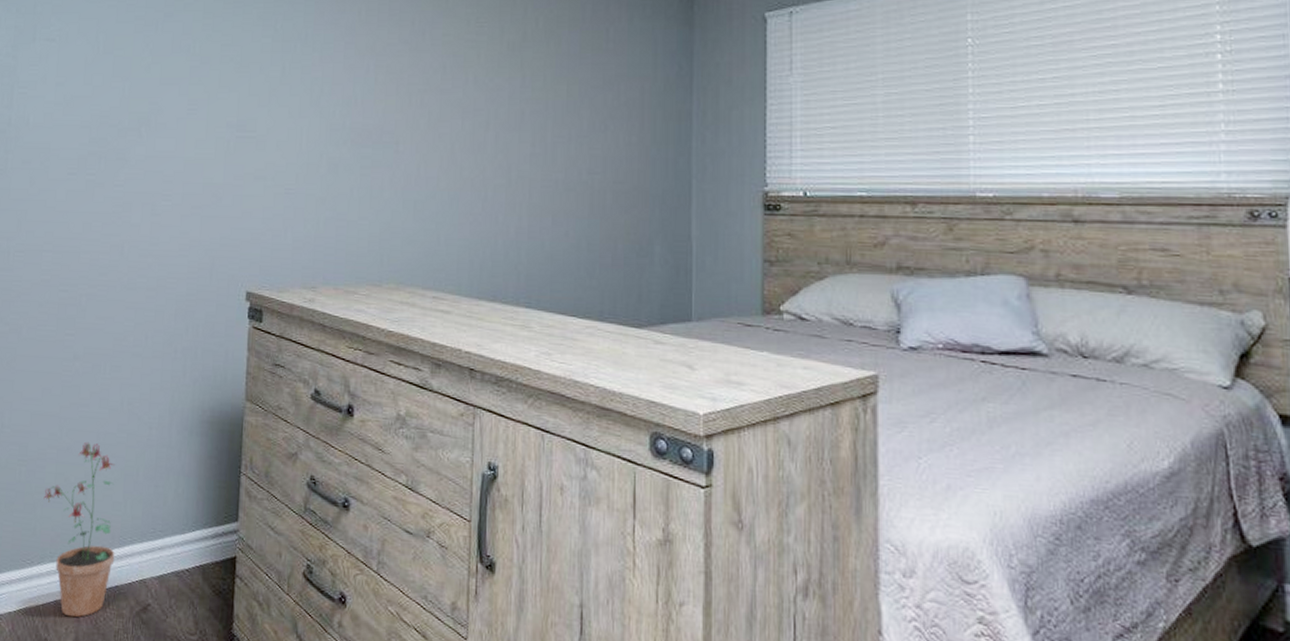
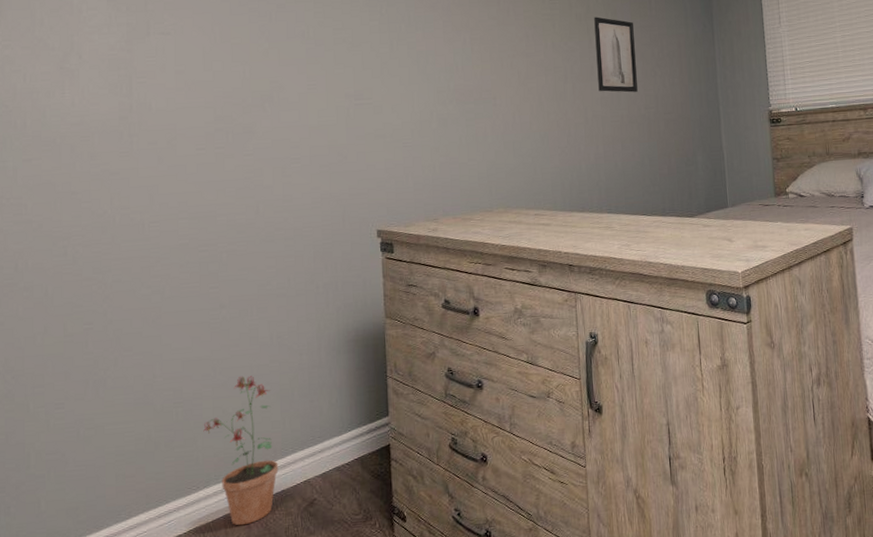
wall art: none [528,47,582,150] -> present [594,17,638,93]

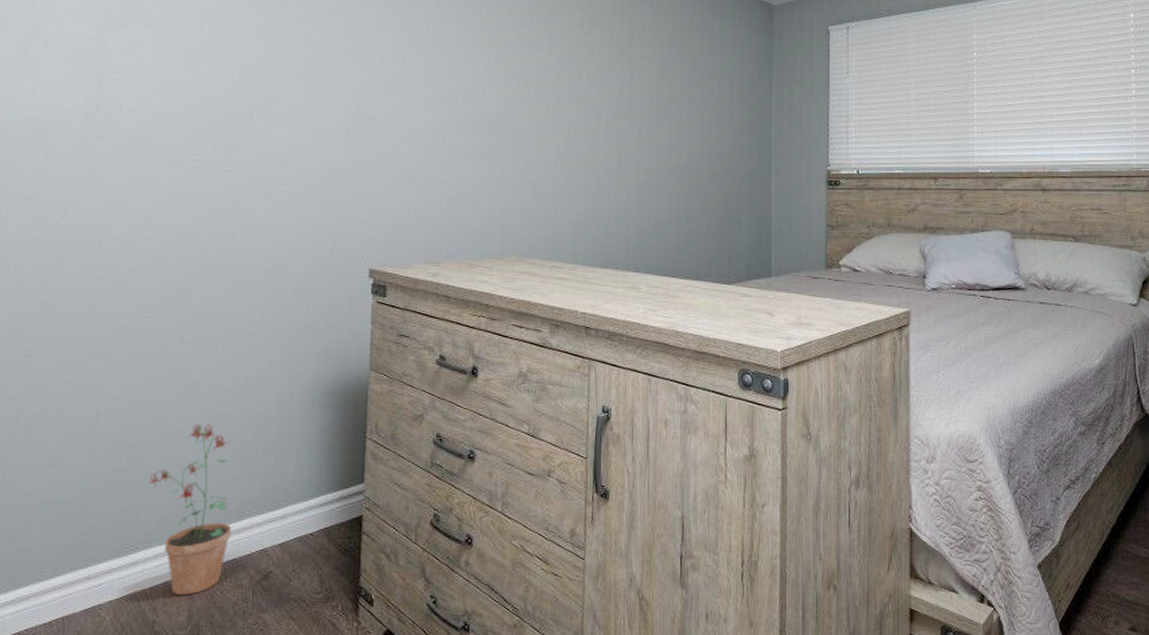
wall art: present [594,17,638,93] -> none [636,48,682,137]

